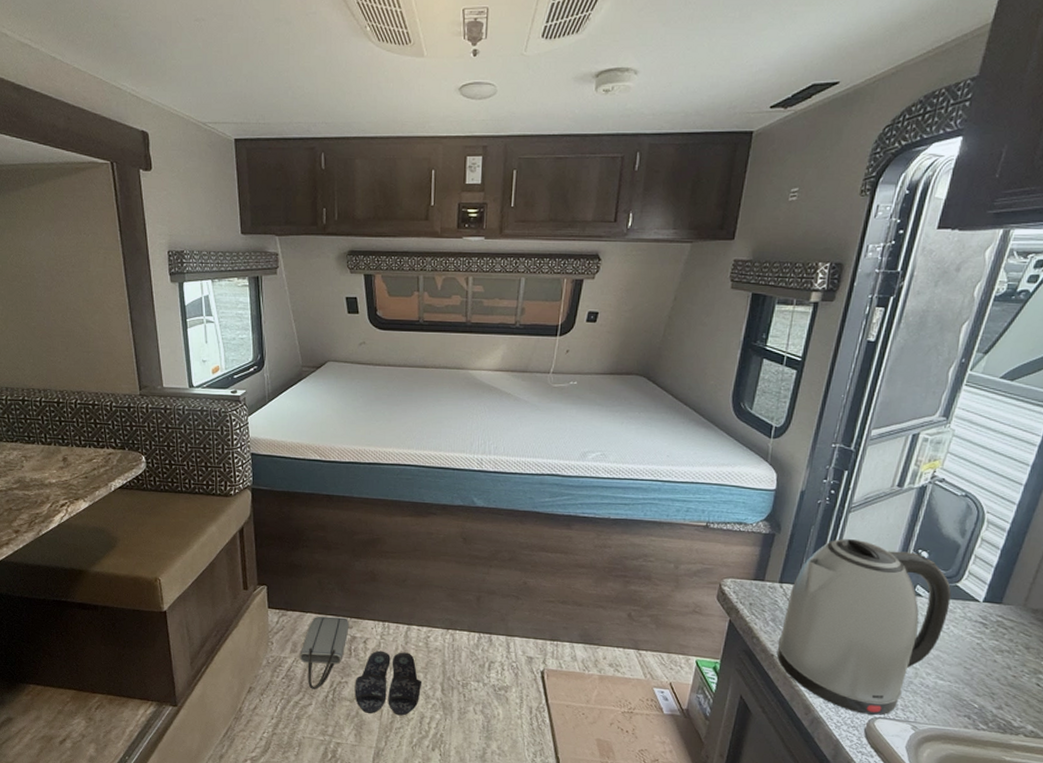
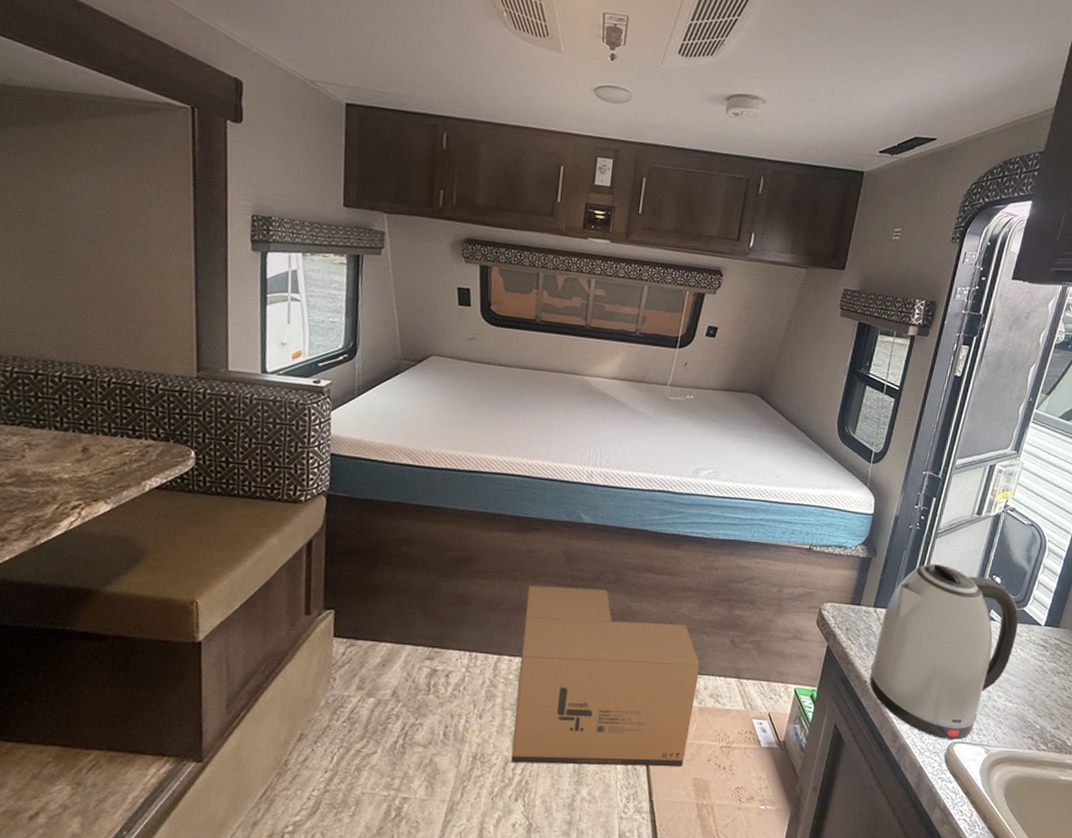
tote bag: present [299,616,350,690] -> none [367,646,431,734]
slippers: present [354,650,421,716] -> none [429,685,509,762]
cardboard box: none [426,564,598,728] -> present [510,585,700,767]

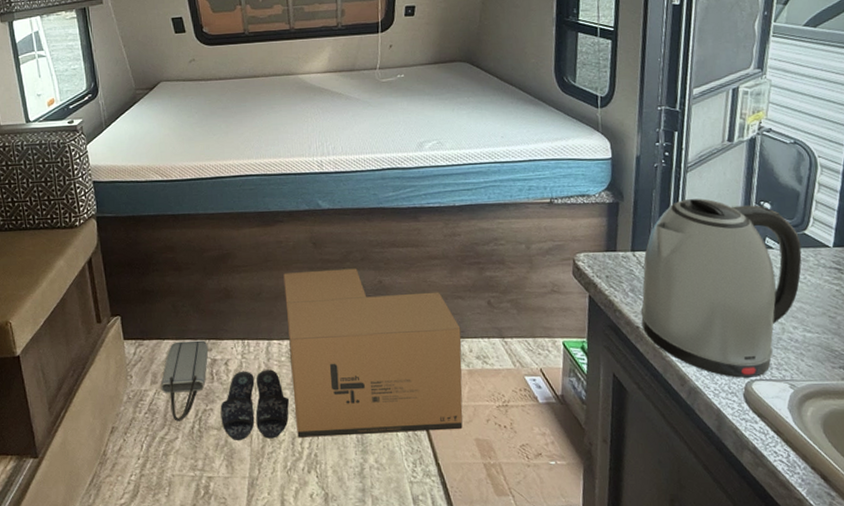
tote bag: none [367,646,431,734] -> present [160,340,209,421]
slippers: none [429,685,509,762] -> present [220,369,289,440]

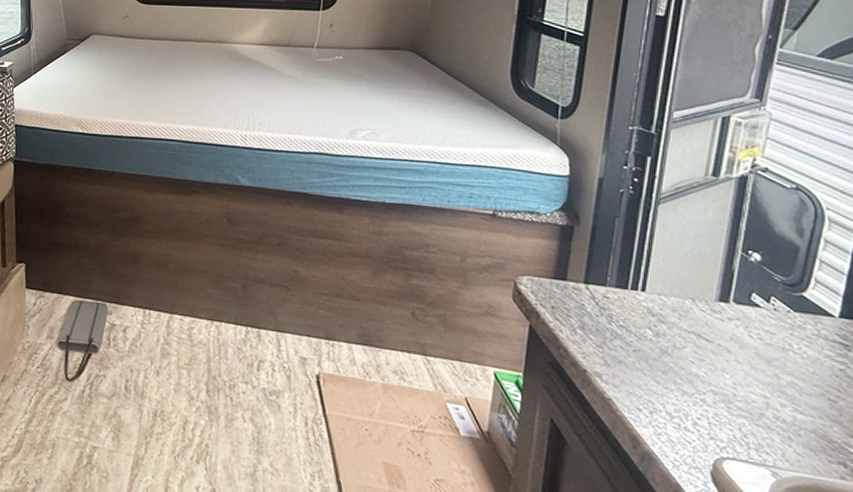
slippers: present [220,369,289,440] -> none [113,341,185,419]
cardboard box: present [283,268,463,438] -> none [189,246,379,448]
kettle: present [640,198,802,378] -> none [590,234,798,455]

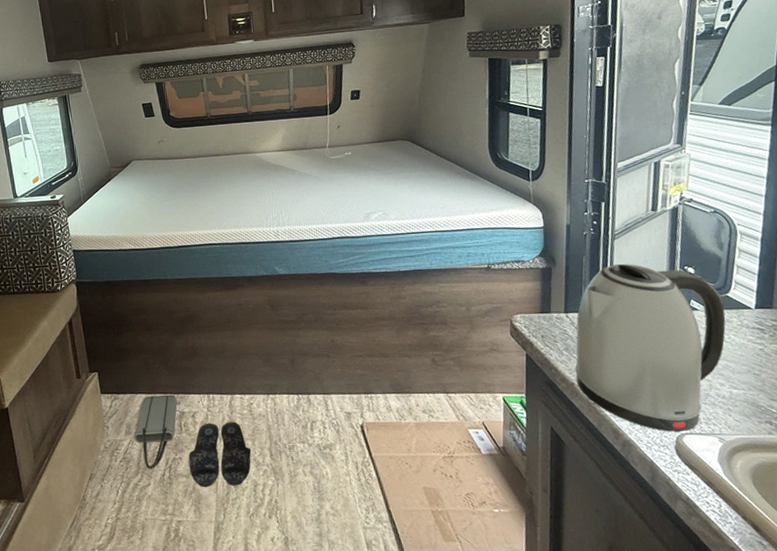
slippers: none [113,341,185,419] -> present [188,422,251,487]
kettle: none [590,234,798,455] -> present [575,264,726,432]

